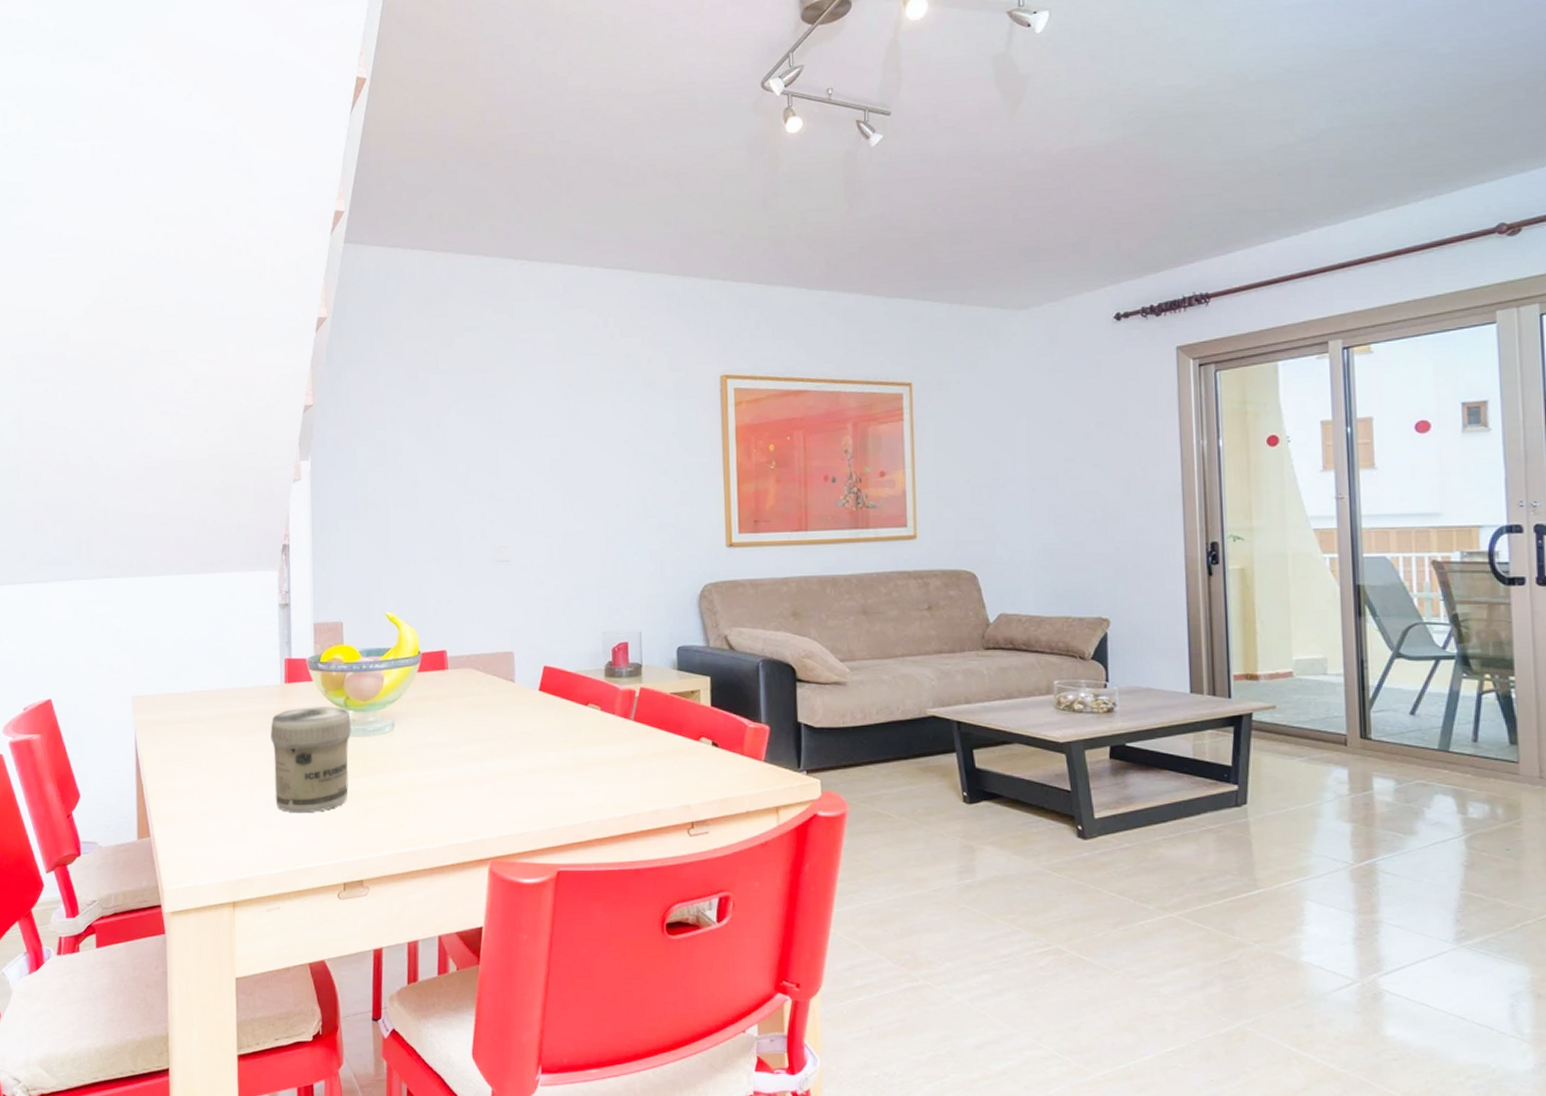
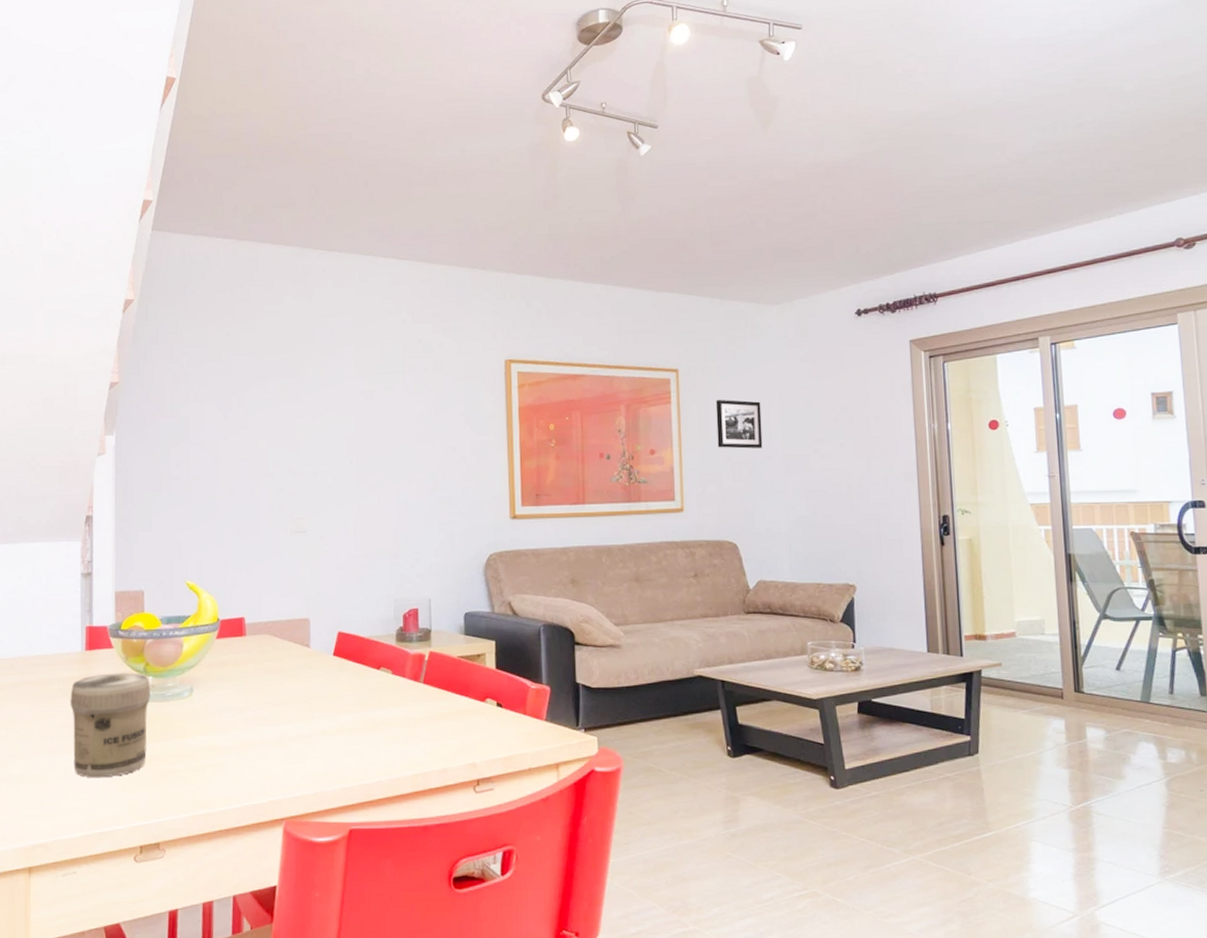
picture frame: none [953,416,1006,470] -> present [715,400,763,449]

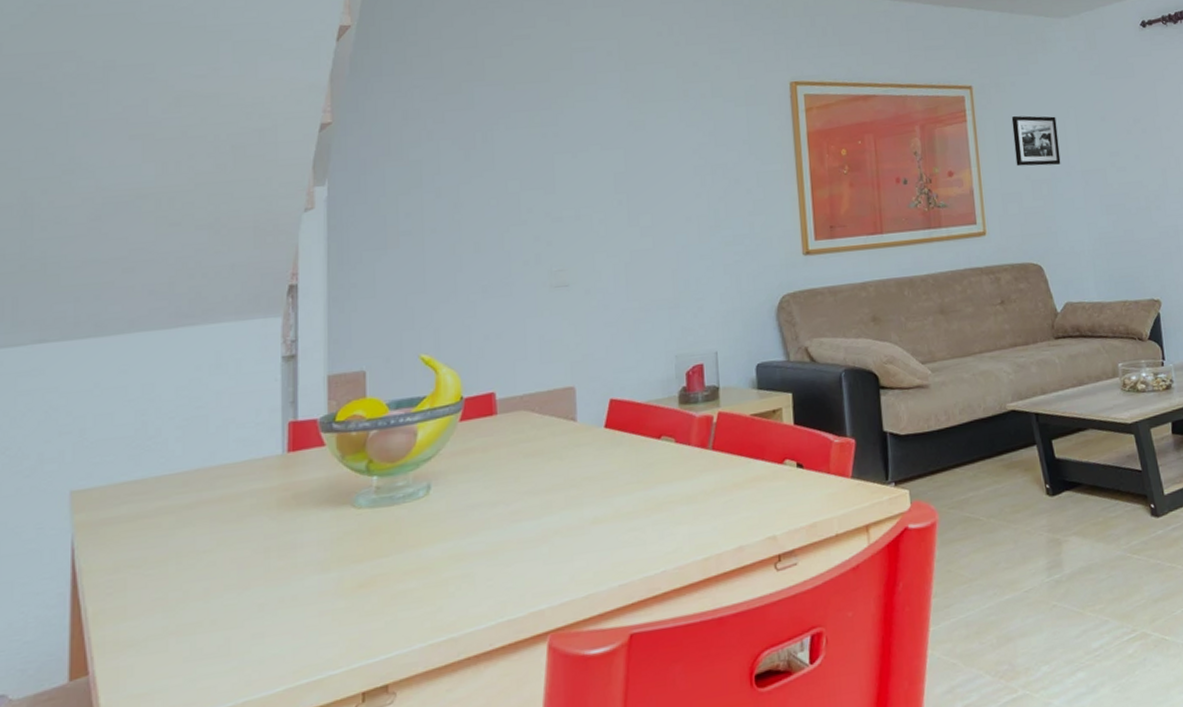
jar: present [70,673,151,778] -> none [267,474,375,614]

